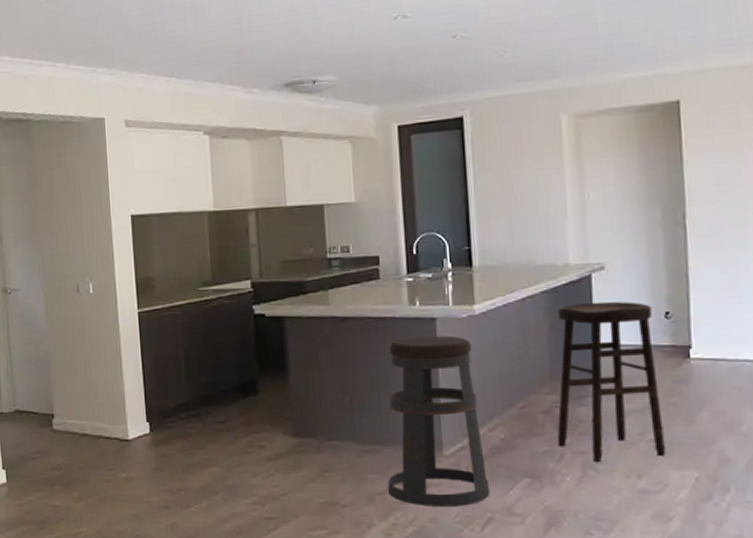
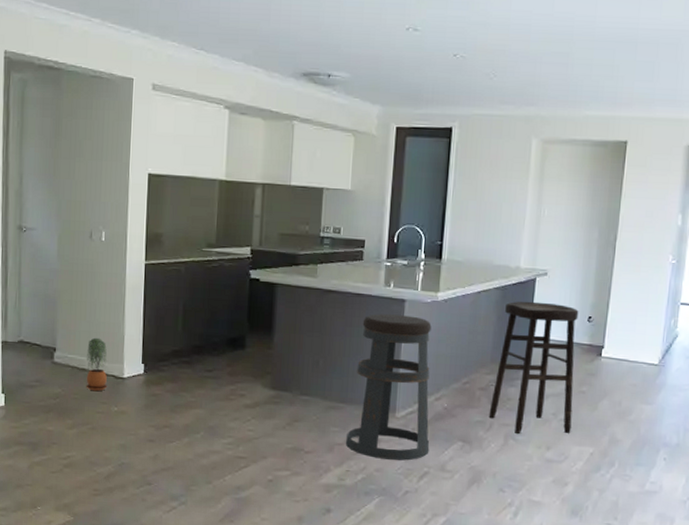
potted plant: none [86,398,113,458] -> present [86,337,108,392]

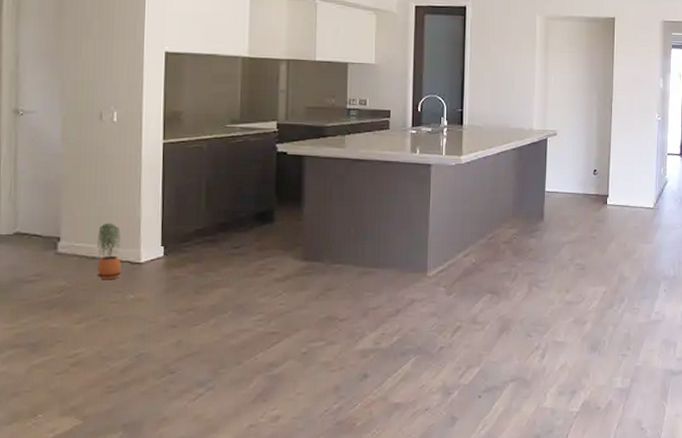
bar stool: present [345,314,432,461] -> none [379,179,461,319]
stool: present [488,301,579,434] -> none [513,159,586,281]

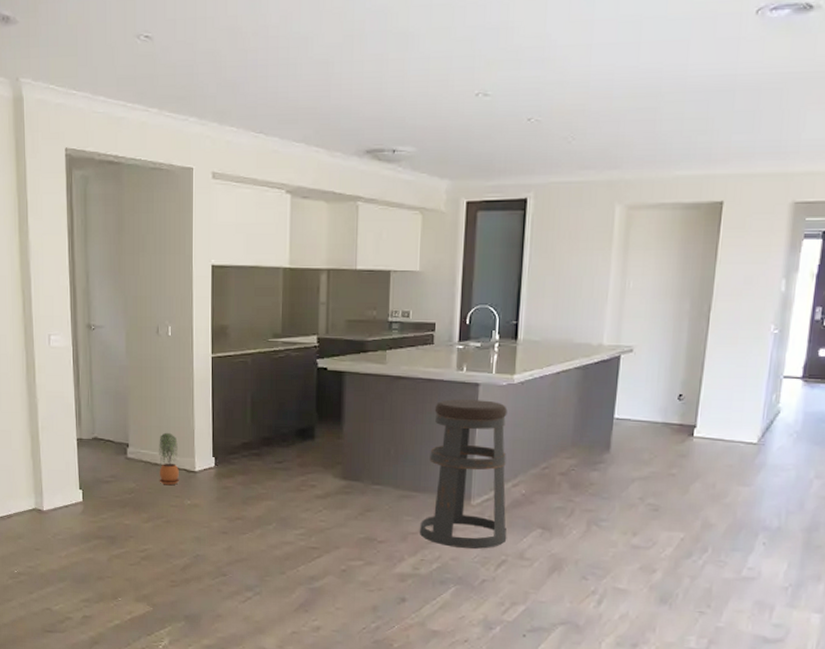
bar stool: none [379,179,461,319] -> present [419,399,508,549]

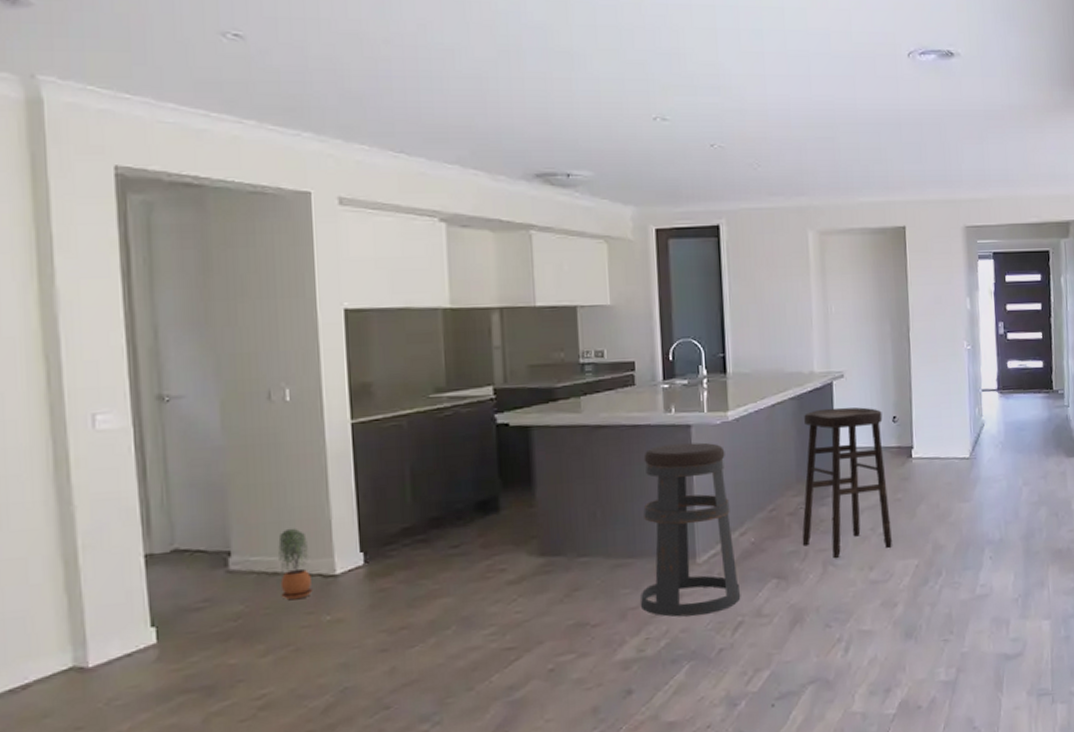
stool: none [570,380,668,519] -> present [802,407,892,558]

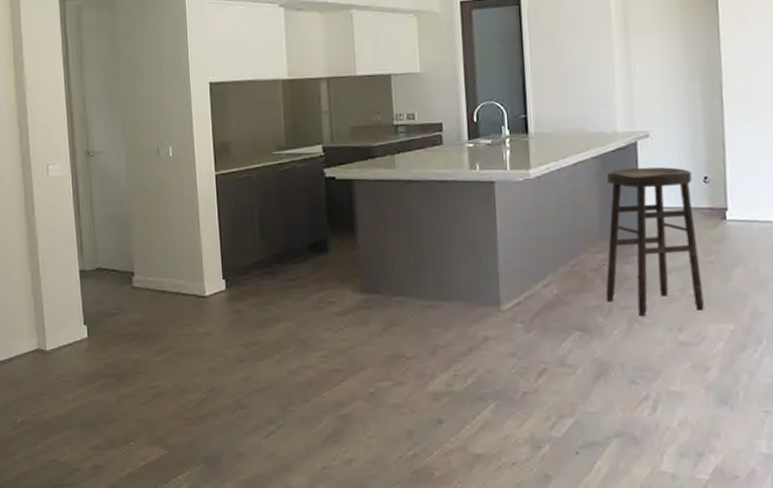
potted plant: present [278,528,313,600] -> none [165,256,190,314]
bar stool: present [640,442,741,617] -> none [448,198,544,359]

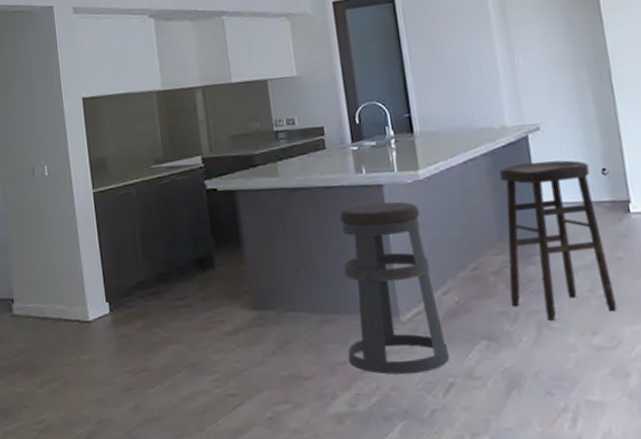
bar stool: none [448,198,544,359] -> present [339,201,450,375]

